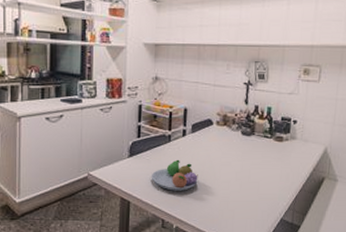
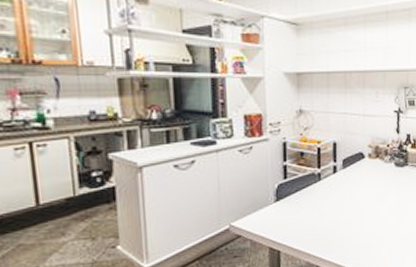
fruit bowl: present [151,159,198,191] -> none [301,199,353,234]

